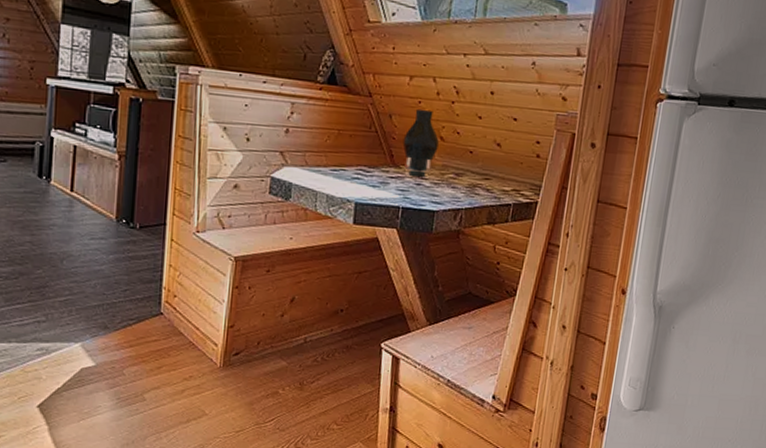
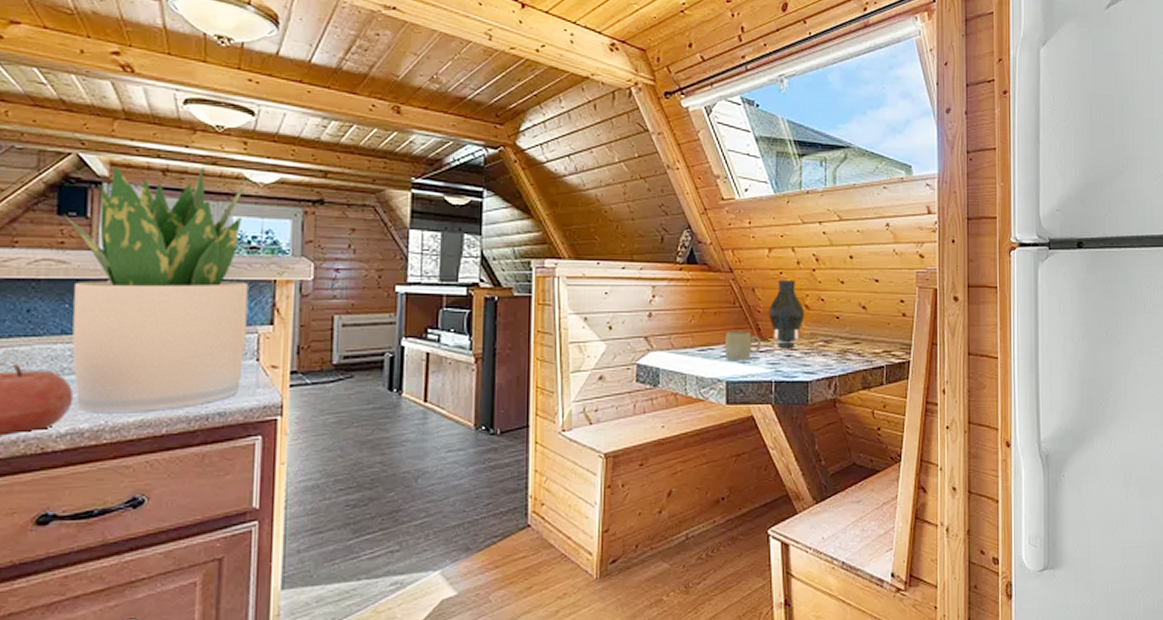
mug: none [356,154,393,186] -> present [724,331,761,362]

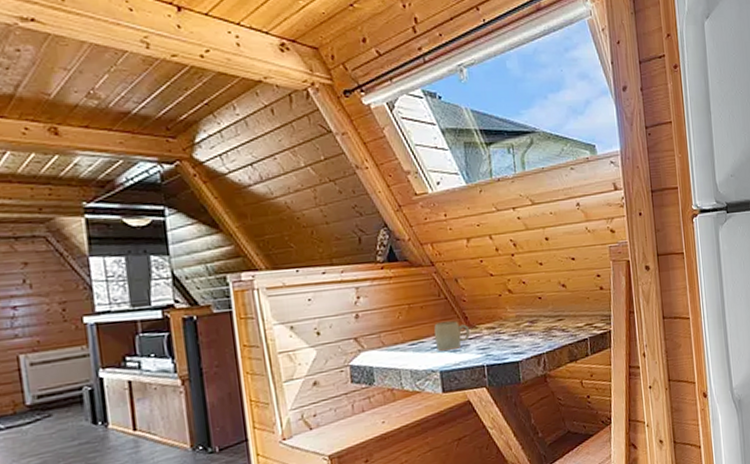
vase: present [768,281,806,348] -> none [473,267,509,333]

